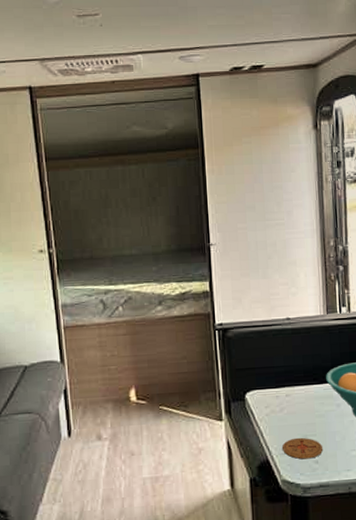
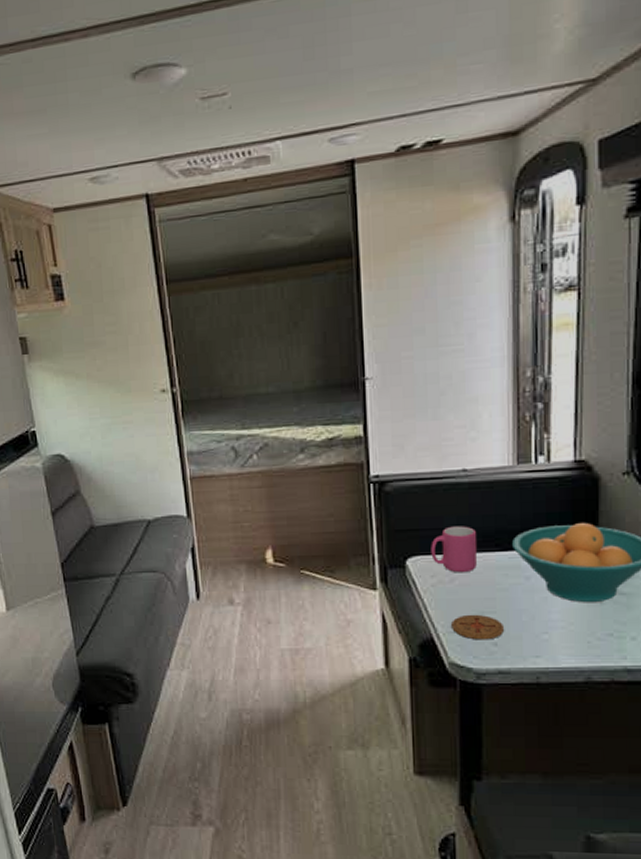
mug: none [264,364,300,404] -> present [431,526,477,573]

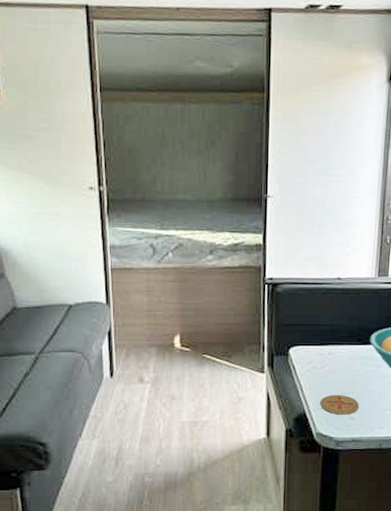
mug: present [431,526,477,573] -> none [309,323,344,361]

